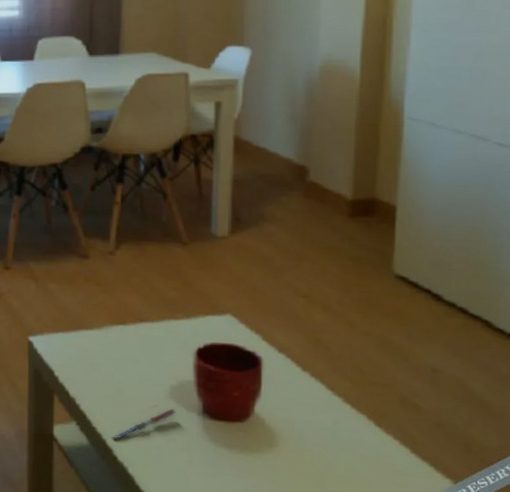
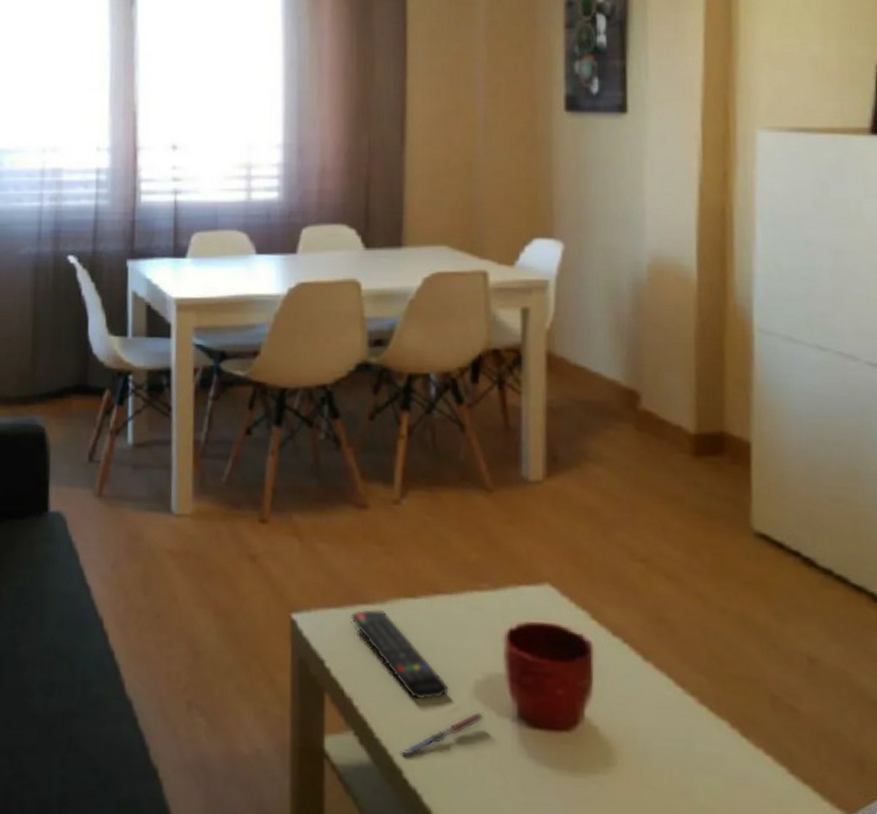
remote control: none [75,333,150,400] -> present [351,609,449,701]

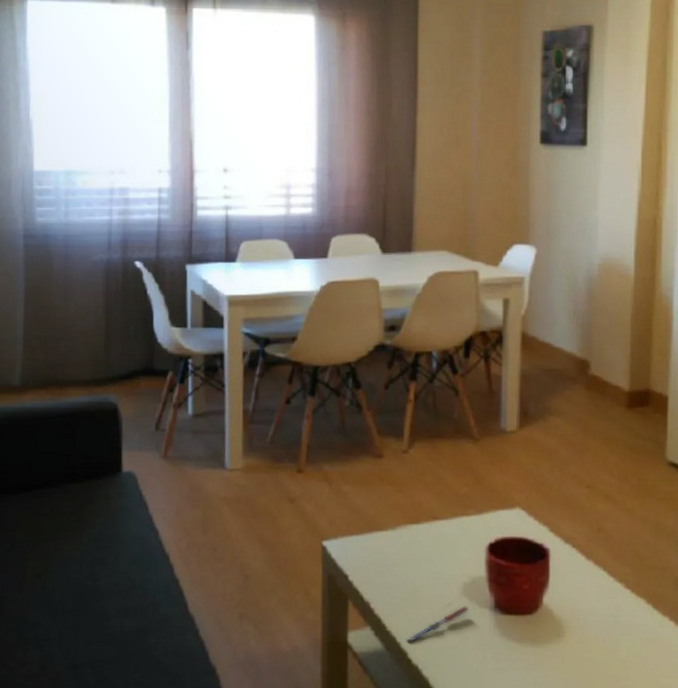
remote control: present [351,609,449,701] -> none [369,535,444,600]

